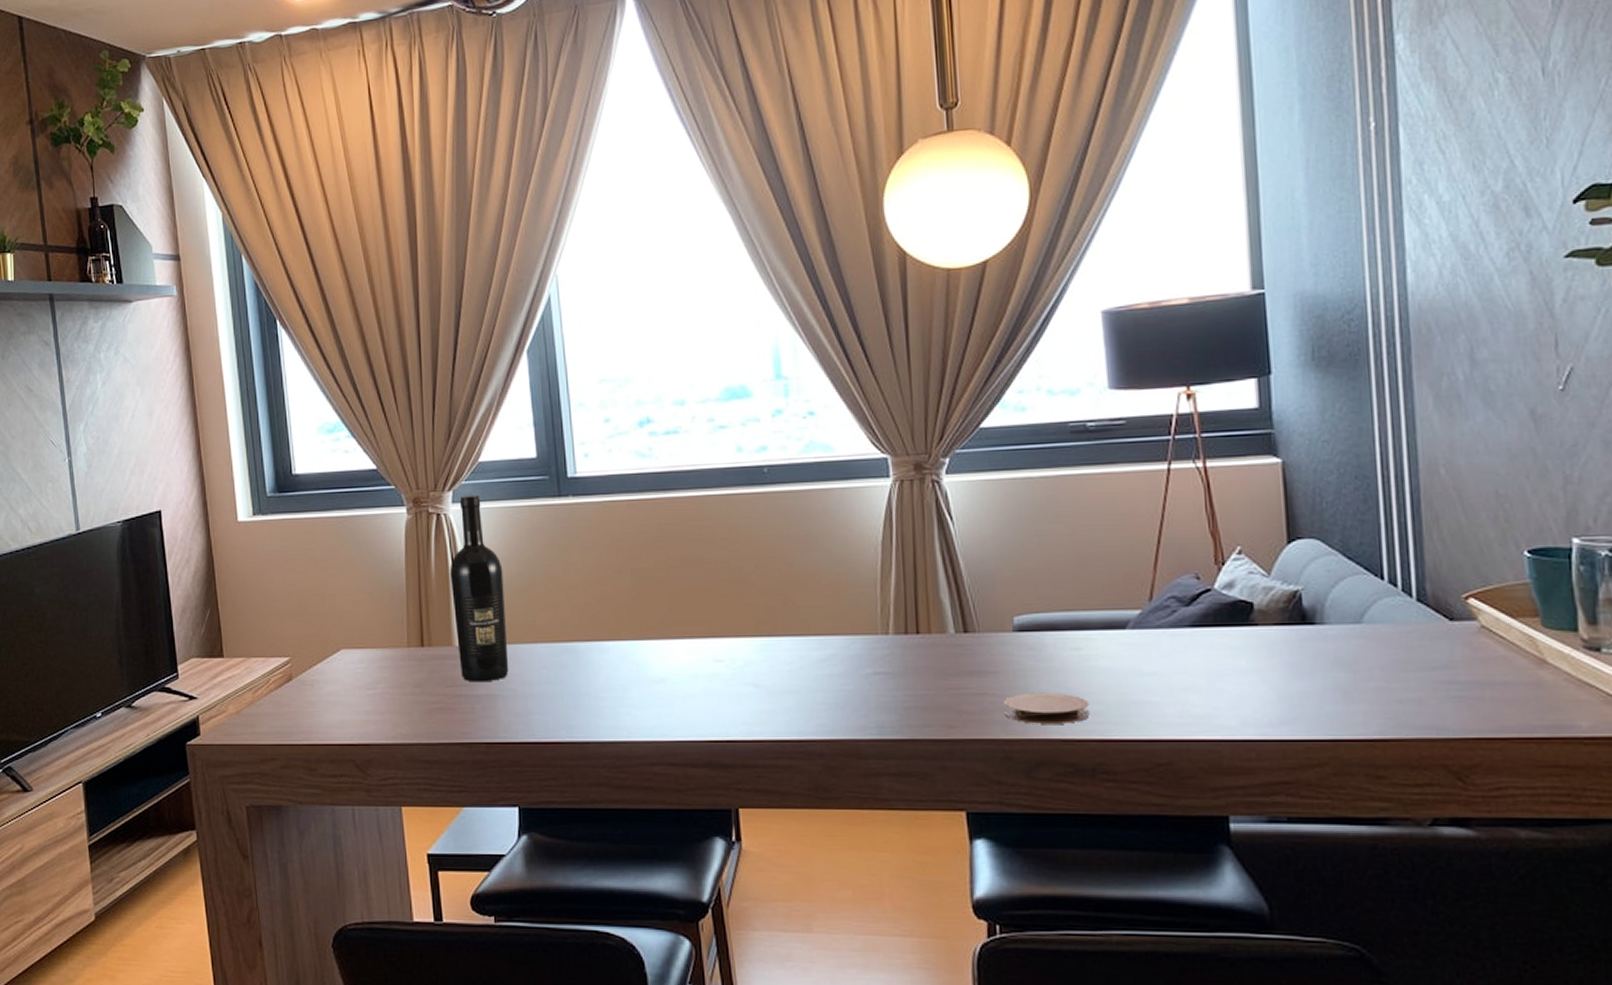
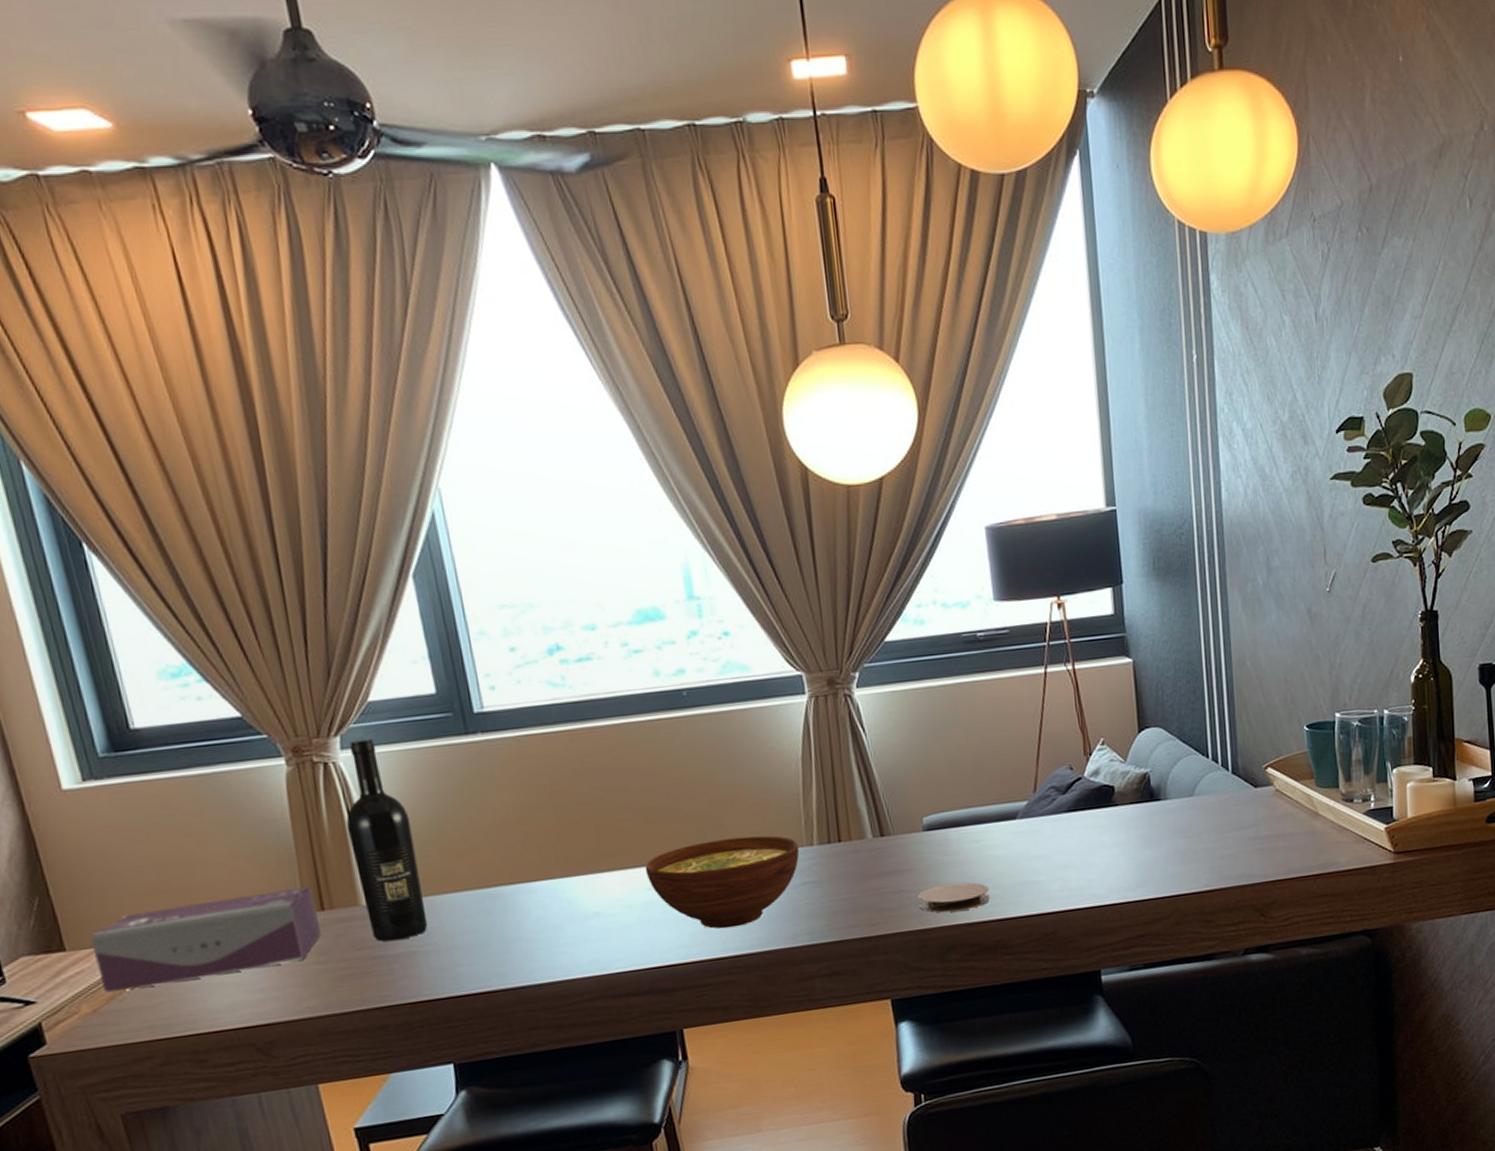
tissue box: none [242,624,419,698] -> present [90,887,322,994]
bowl: none [713,618,874,711] -> present [645,835,800,929]

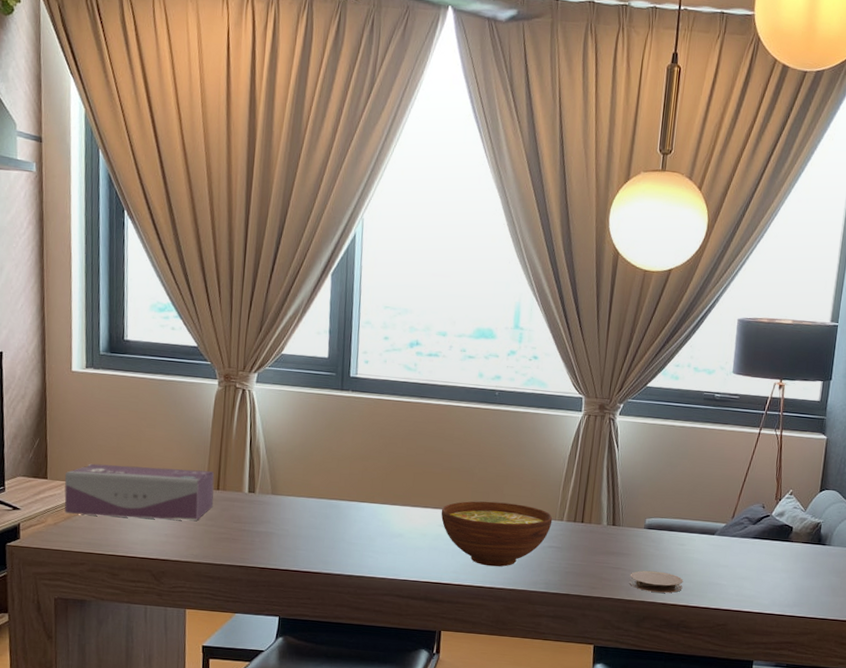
wine bottle: present [346,738,428,942] -> none [246,378,290,522]

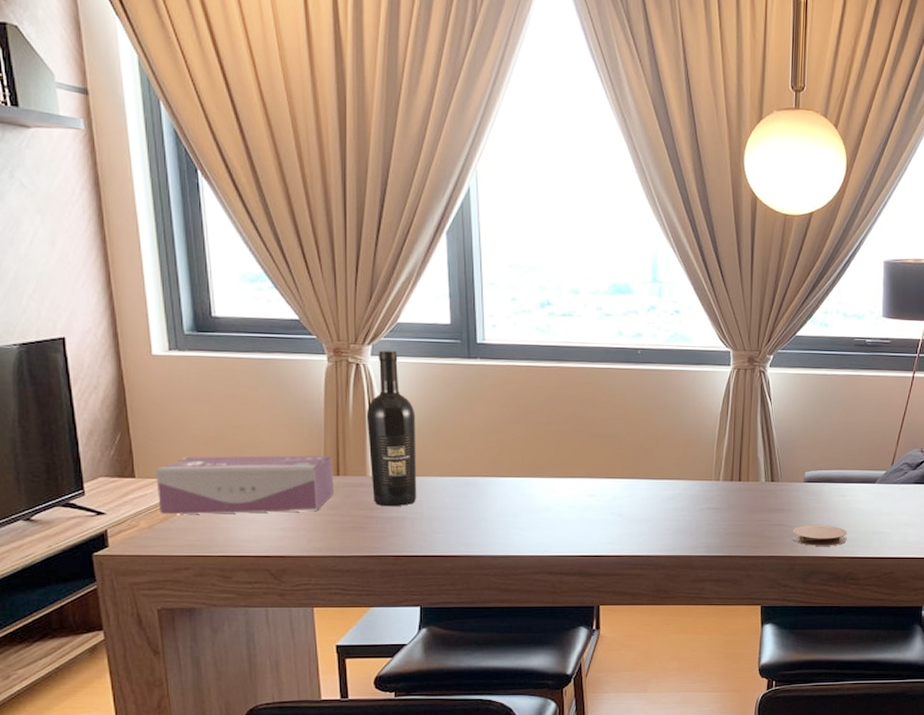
wine bottle: none [246,378,290,522] -> present [366,350,417,507]
bowl: present [441,501,553,567] -> none [589,466,709,534]

